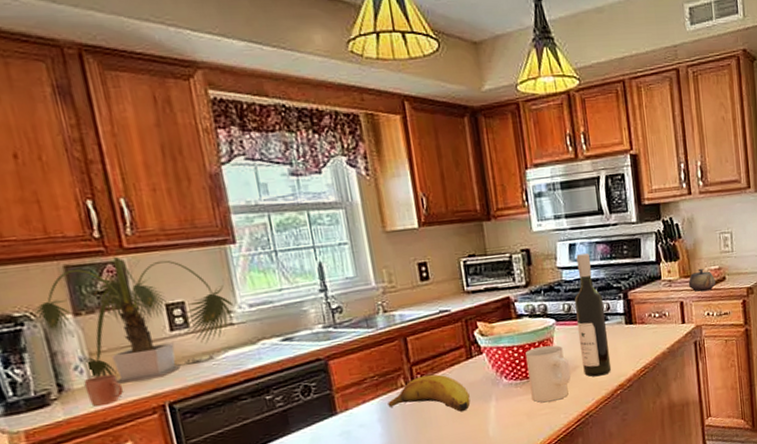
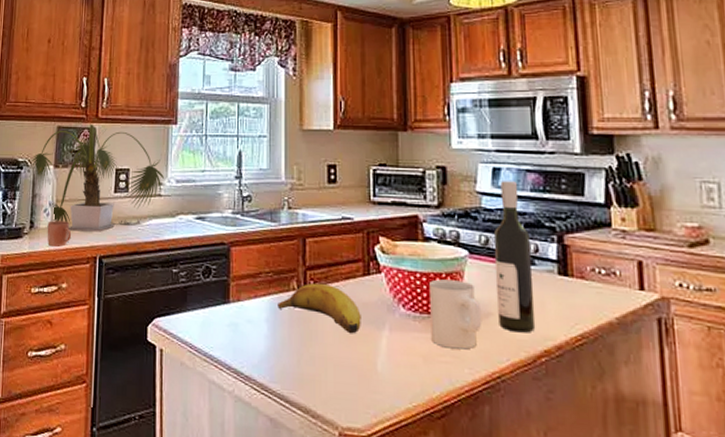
teapot: present [688,268,716,292] -> none [650,222,693,253]

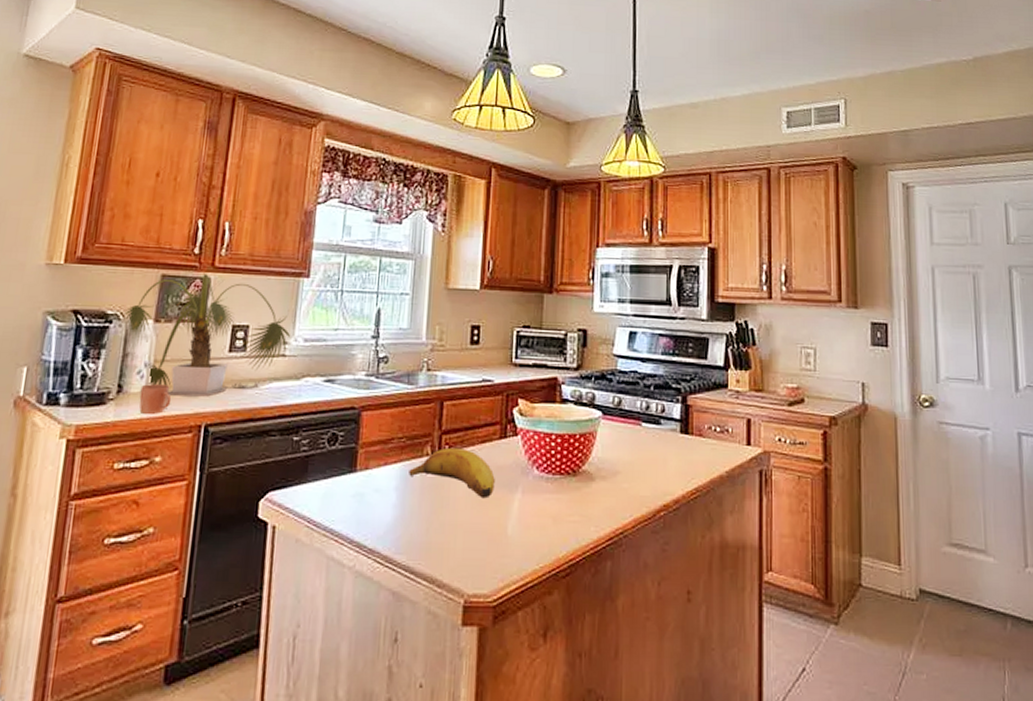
cup: present [429,279,482,350] -> none [562,440,611,508]
bottle: present [493,181,536,333] -> none [624,344,659,489]

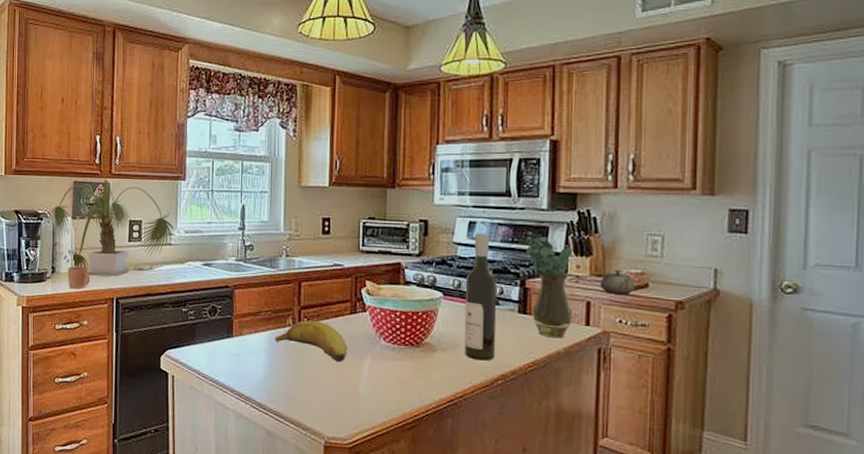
bottle: none [624,344,659,489] -> present [464,233,497,361]
vase: none [685,342,733,460] -> present [525,230,573,338]
teapot: none [759,383,792,411] -> present [599,269,635,295]

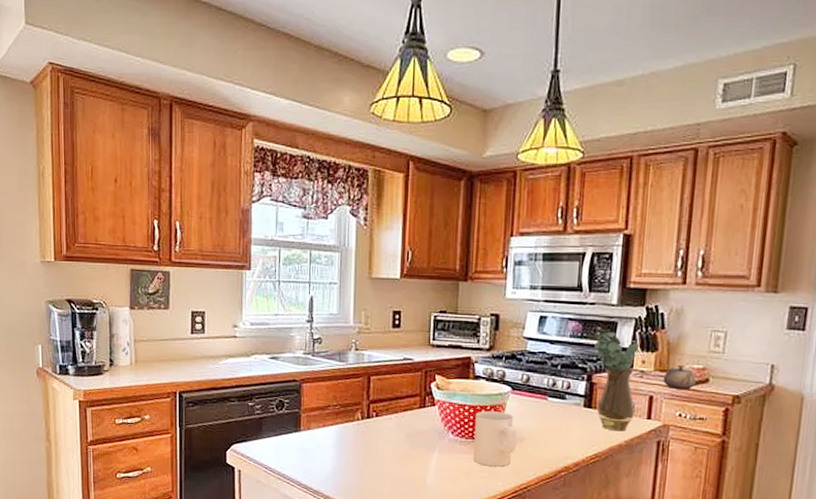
plant: present [50,180,177,277] -> none [106,268,242,370]
mug: present [68,266,90,290] -> none [127,359,151,384]
fruit: present [275,320,347,363] -> none [343,414,416,456]
cup: none [407,317,451,375] -> present [473,411,518,467]
bottle: present [464,233,497,361] -> none [530,328,564,454]

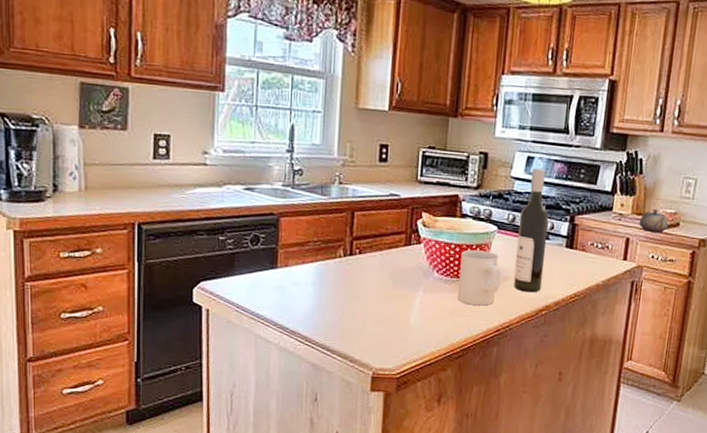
bottle: none [530,328,564,454] -> present [514,168,549,293]
vase: present [593,326,640,432] -> none [577,168,620,272]

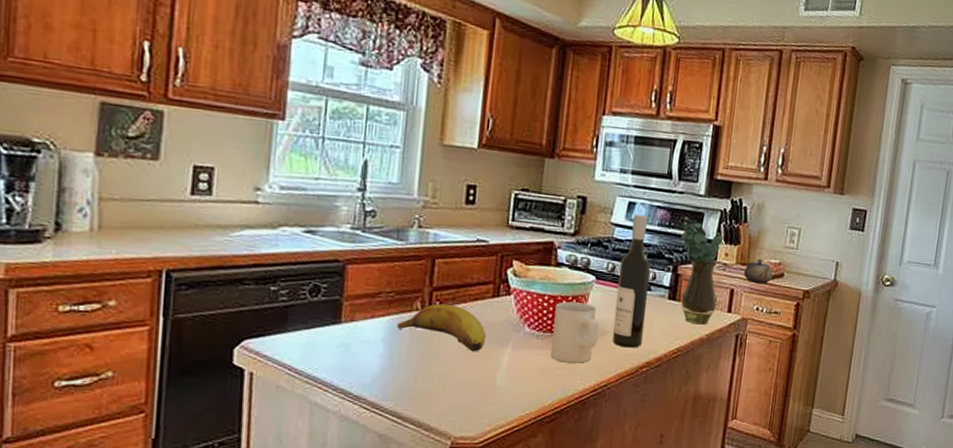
fruit: none [324,251,400,295] -> present [397,303,486,352]
vase: none [577,168,620,272] -> present [680,215,724,325]

